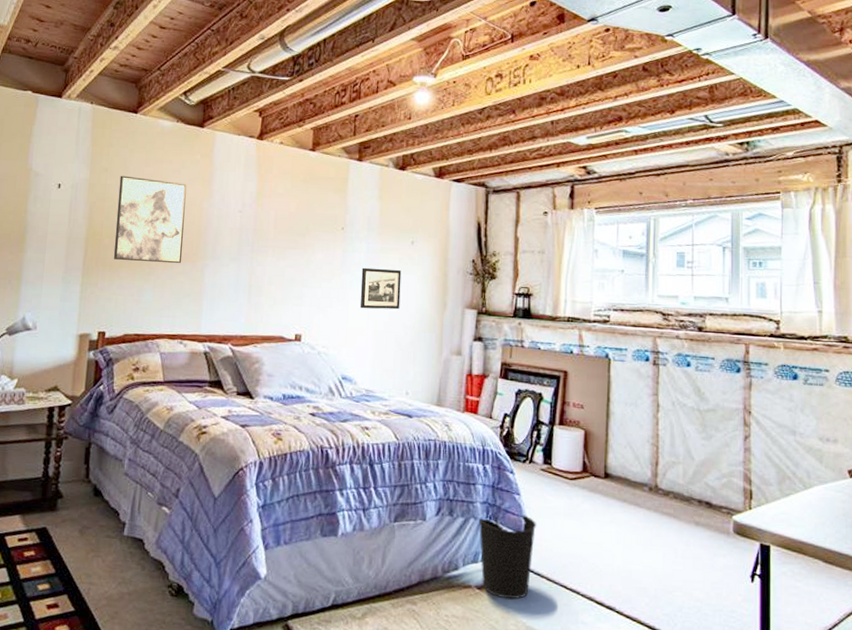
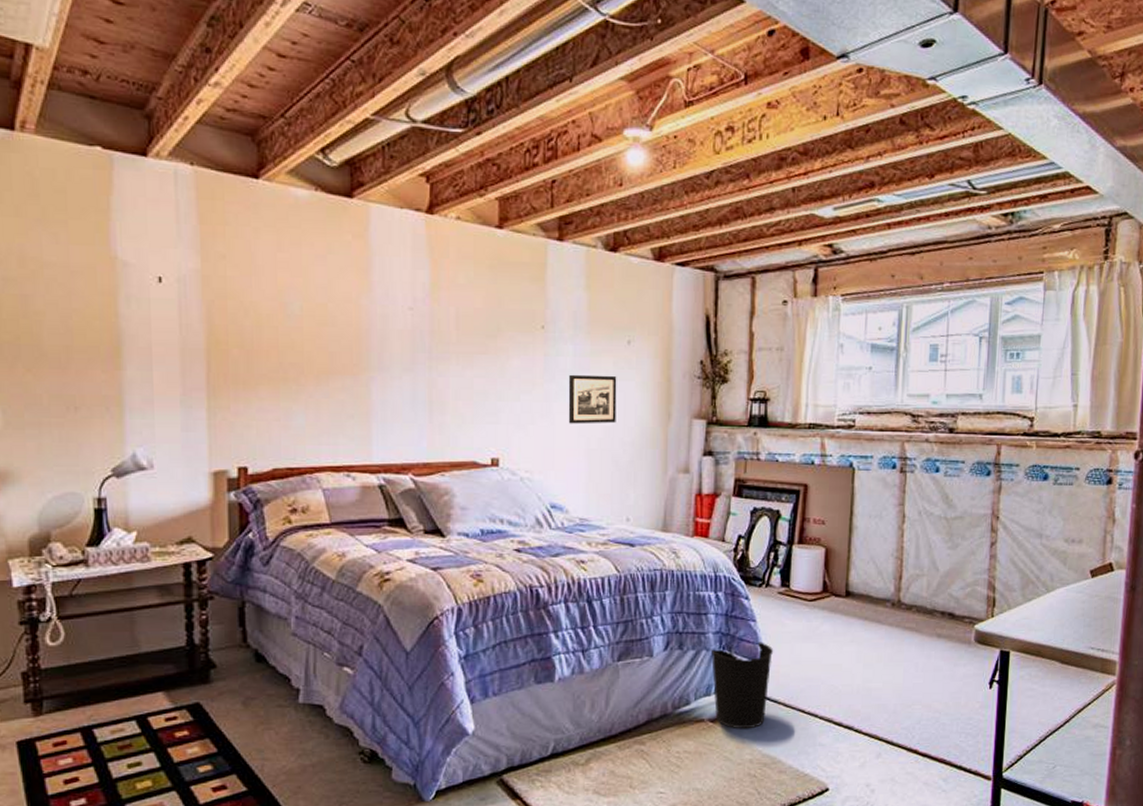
wall art: present [113,175,187,264] -> none [244,264,340,378]

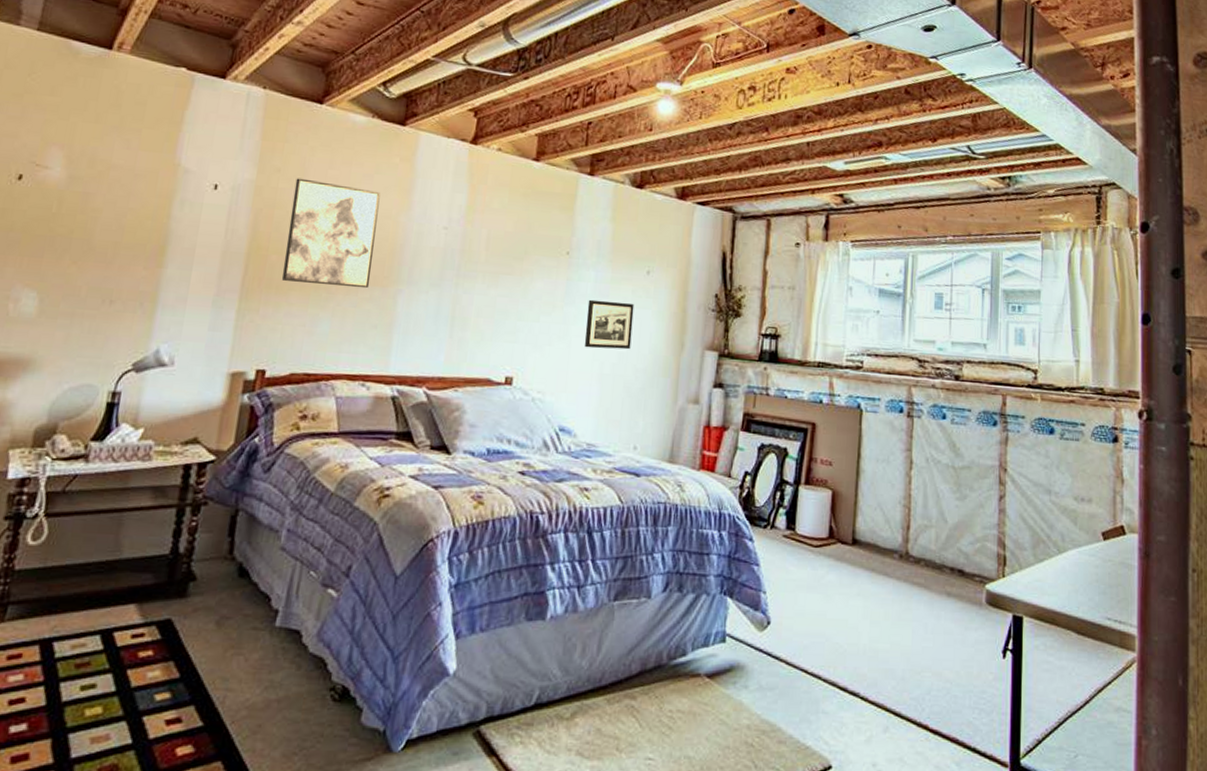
wall art: none [244,264,340,378] -> present [281,178,381,289]
wastebasket: present [710,640,774,729] -> none [711,587,777,689]

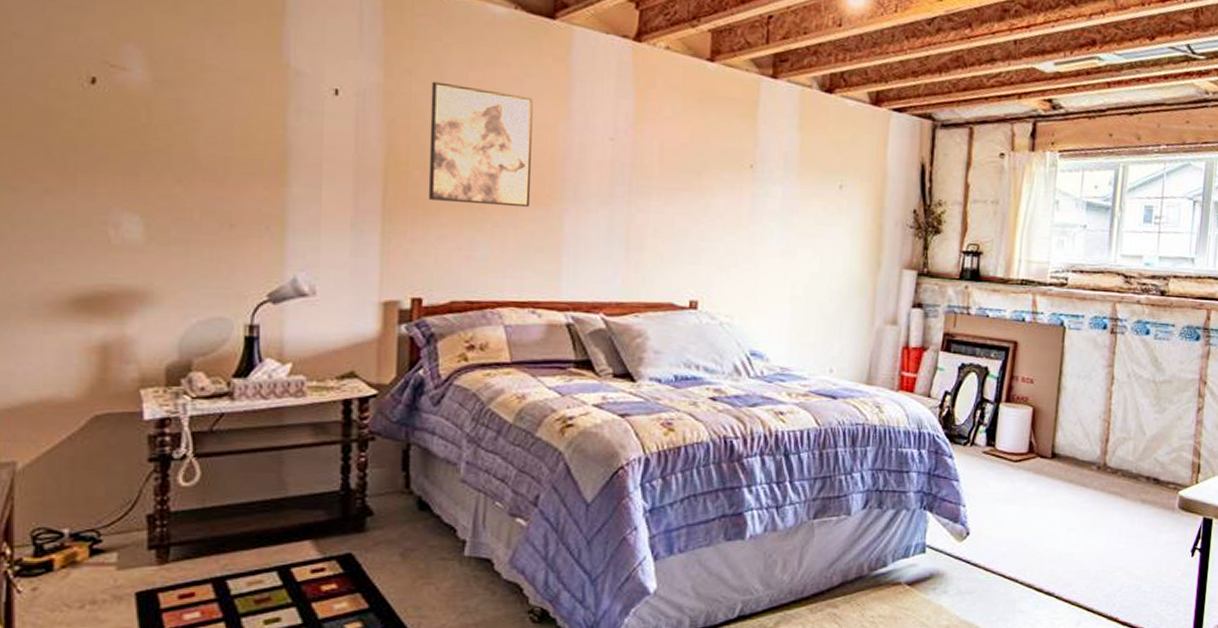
picture frame: present [584,299,635,350] -> none [773,217,827,270]

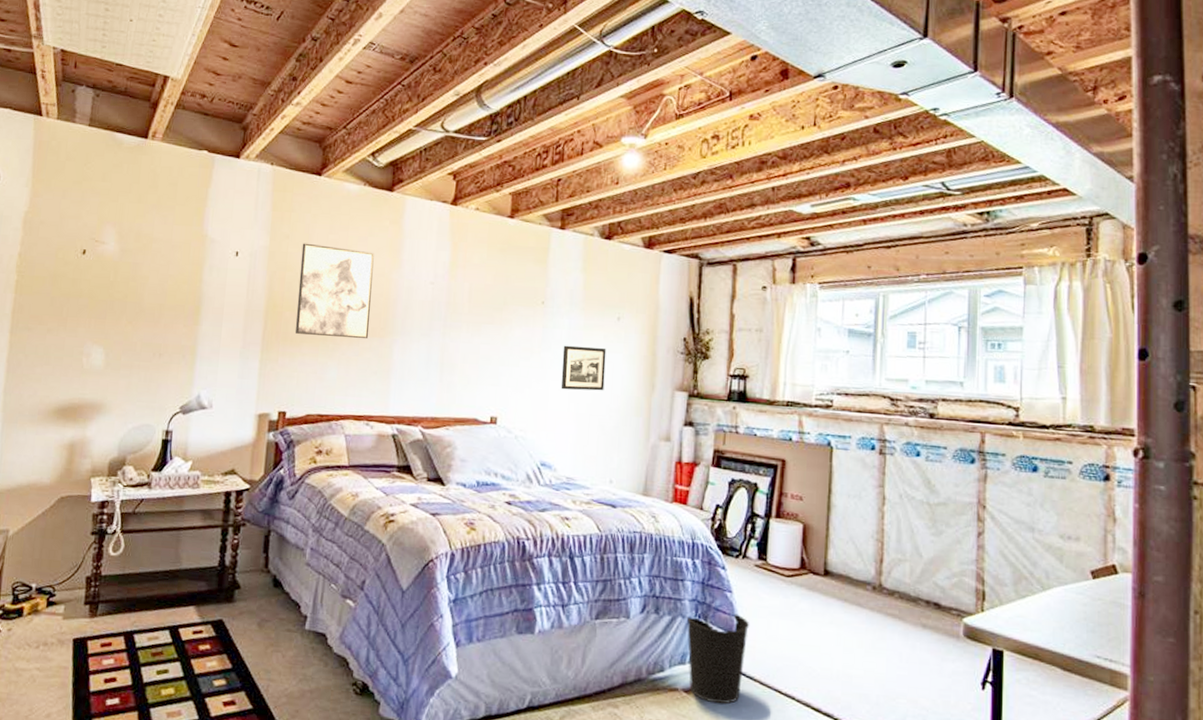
picture frame: none [773,217,827,270] -> present [560,345,607,391]
wastebasket: none [911,501,976,594] -> present [686,612,750,705]

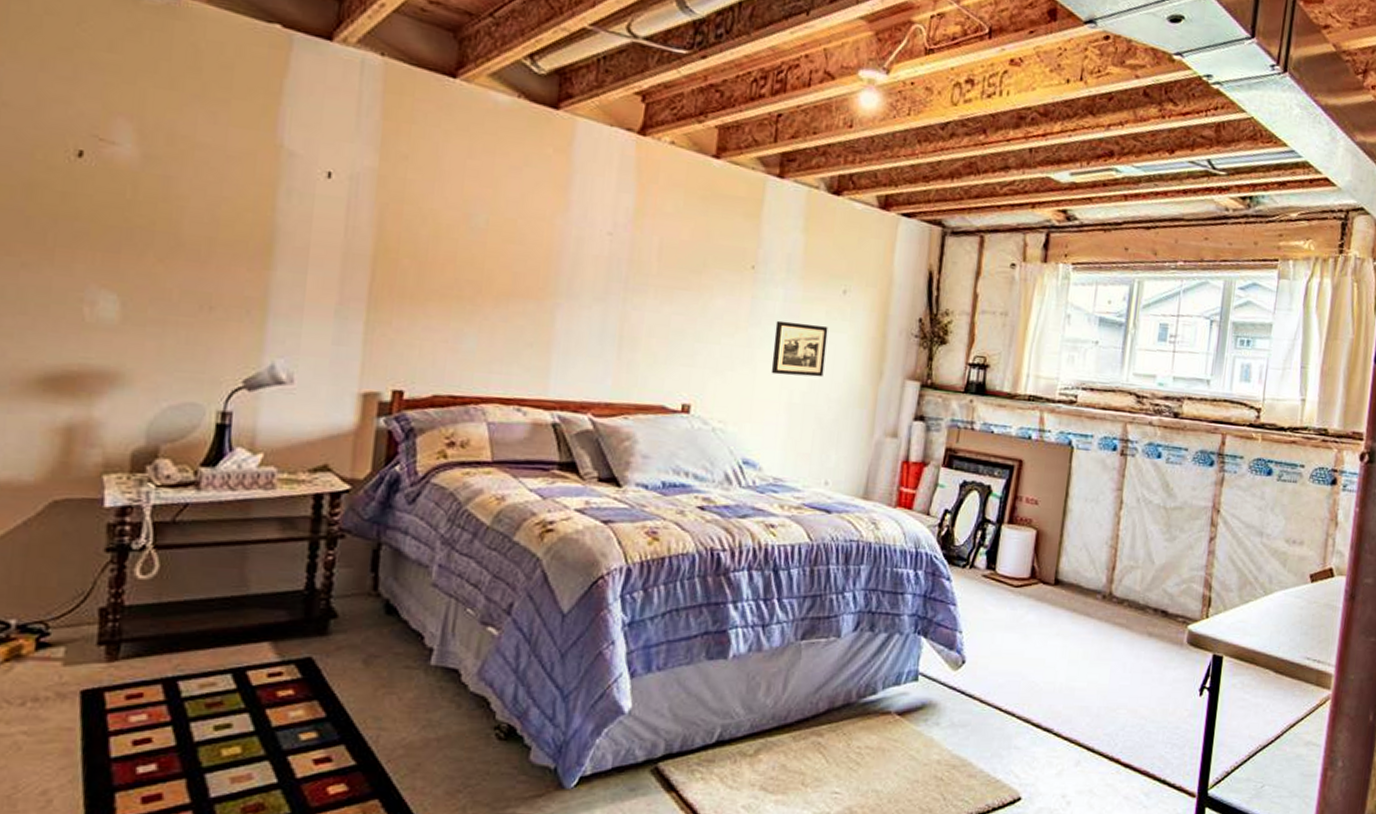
wall art: present [294,243,374,339] -> none [416,168,531,301]
wastebasket: present [686,612,750,705] -> none [903,627,974,726]

